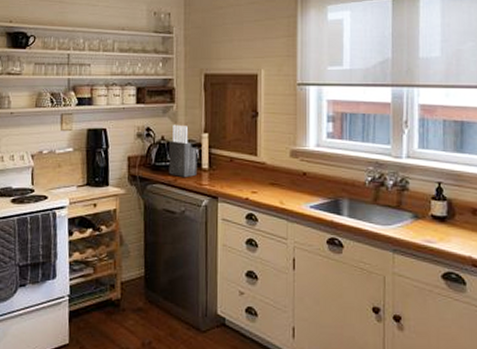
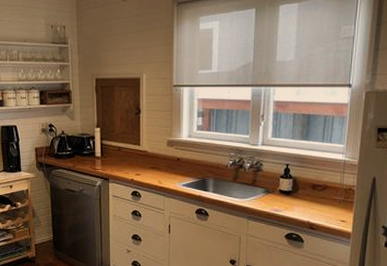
knife block: present [168,124,198,177] -> none [69,121,92,163]

